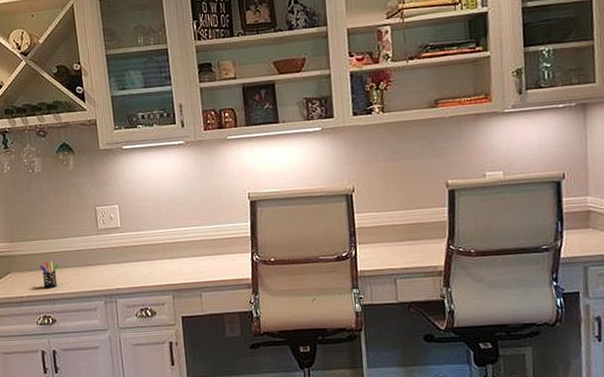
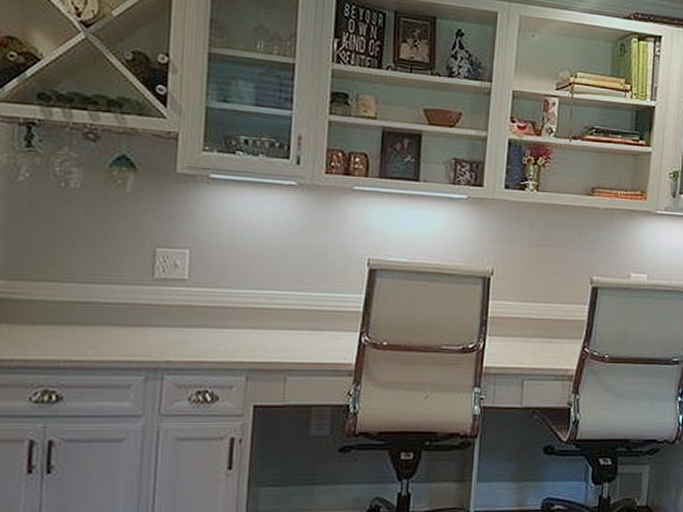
pen holder: present [40,261,59,289] -> none [51,313,83,352]

